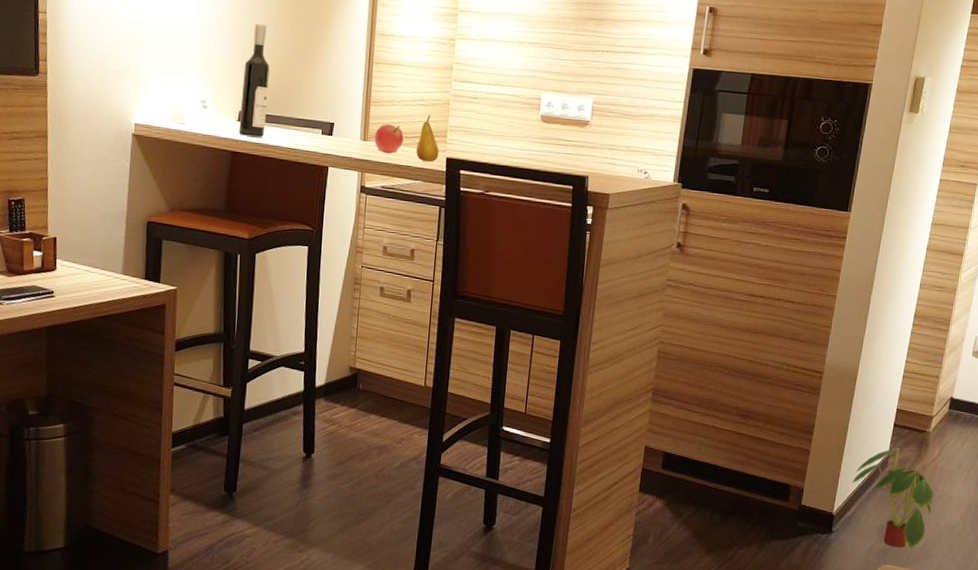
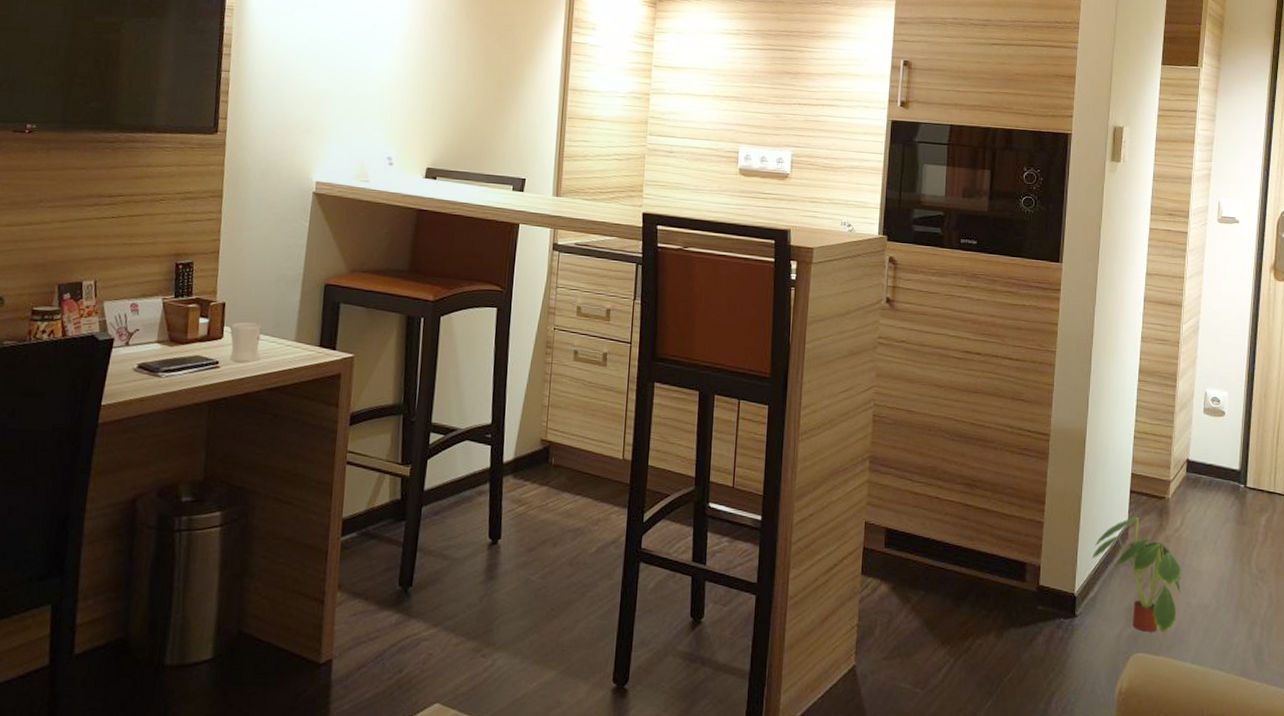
mug: none [61,255,92,293] -> present [229,322,263,362]
bottle: present [239,24,270,137] -> none [425,80,459,194]
fruit: present [374,124,404,154] -> none [567,179,598,210]
fruit: present [416,114,439,163] -> none [611,169,635,218]

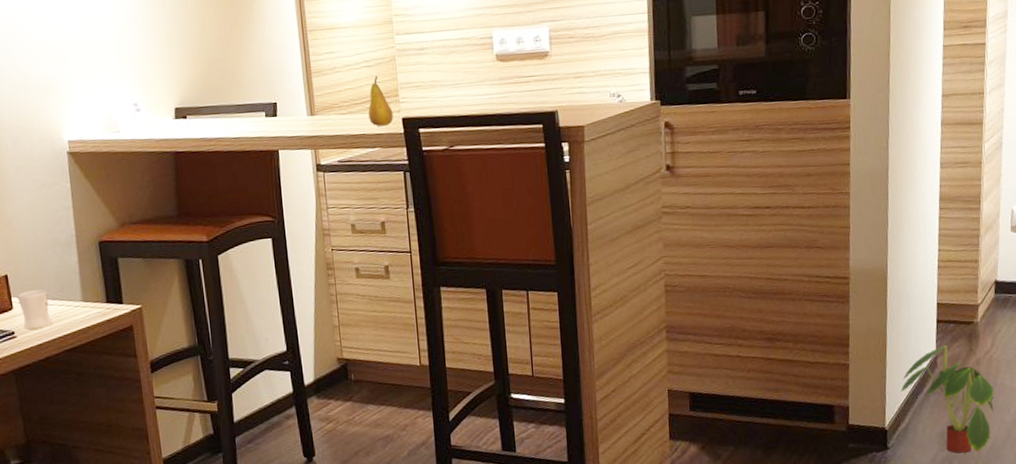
fruit: none [611,169,635,218] -> present [368,75,394,127]

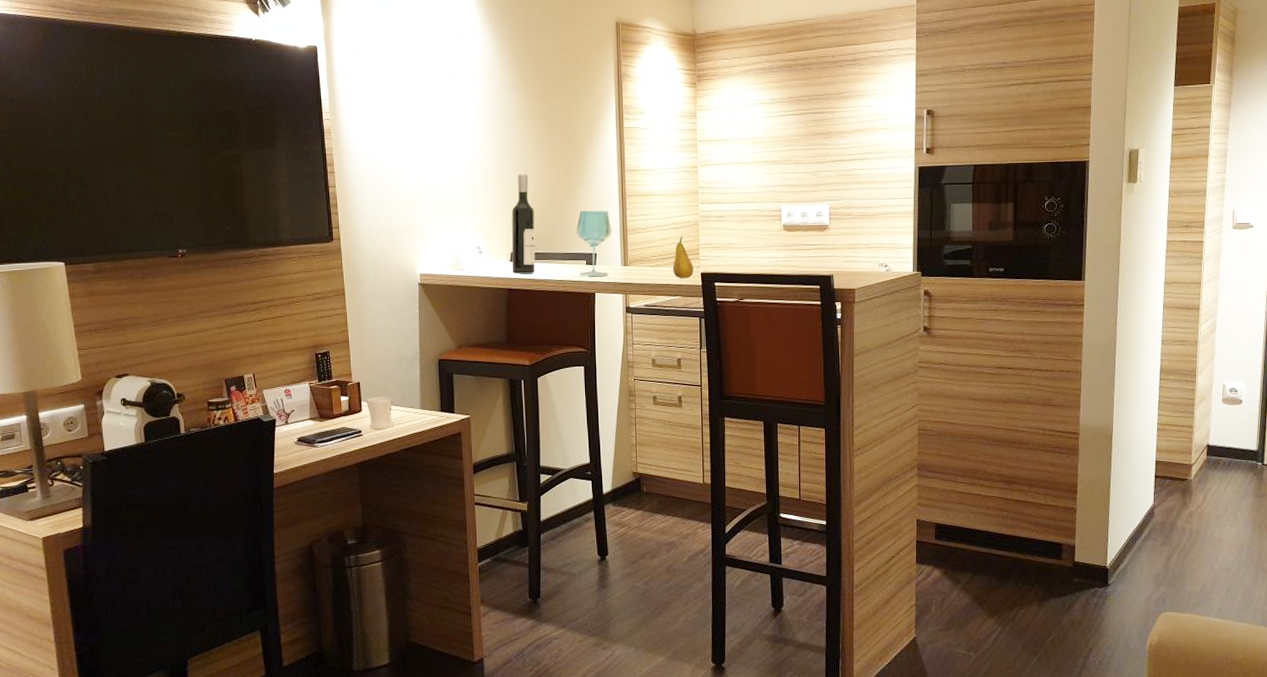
bottle: none [171,12,205,133] -> present [511,174,536,274]
wine glass: none [250,50,294,131] -> present [575,210,612,276]
plant: present [900,346,995,454] -> none [1121,498,1205,594]

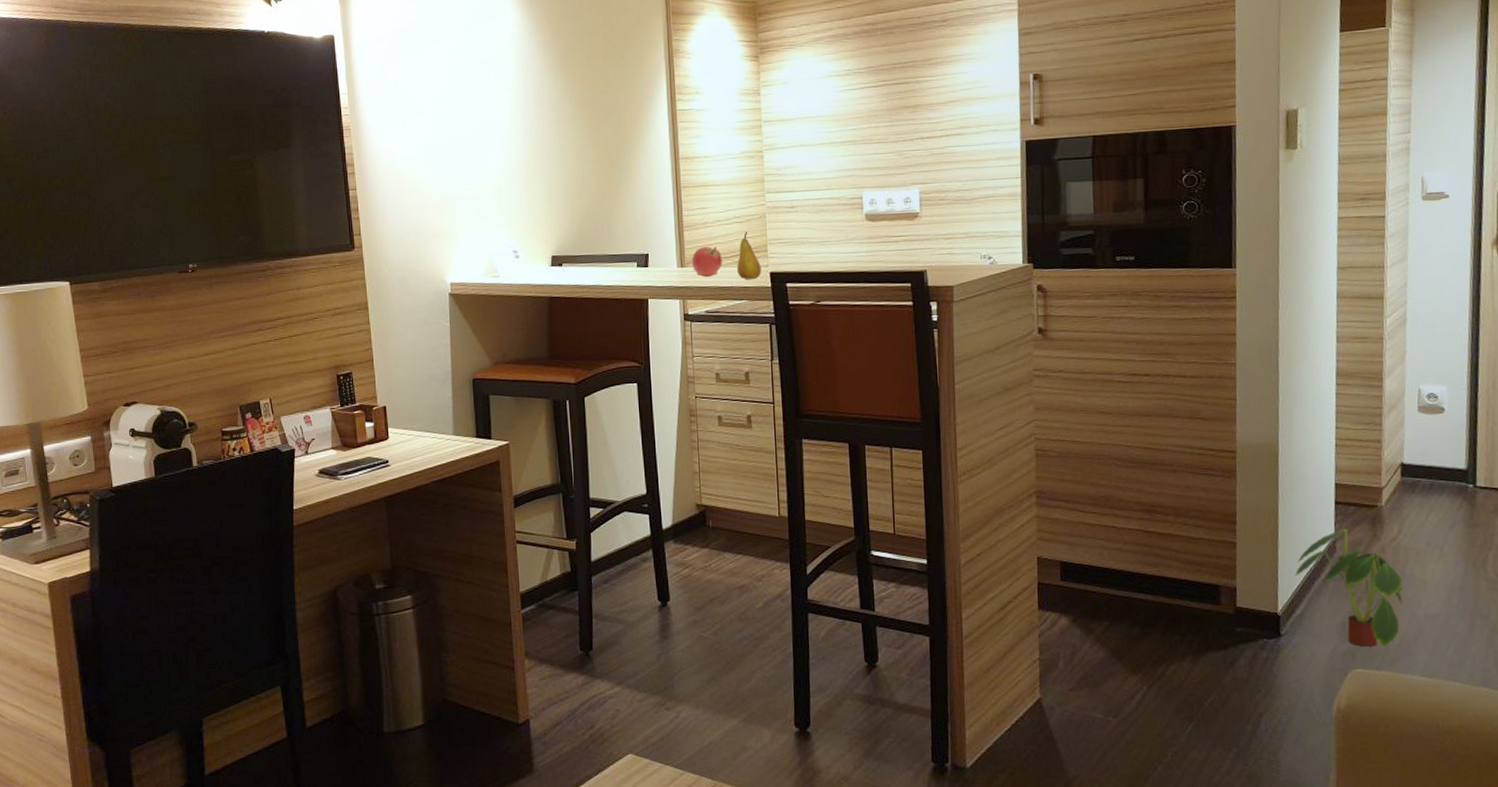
mug: present [366,396,393,429] -> none [393,421,424,459]
bottle: present [511,174,536,274] -> none [551,167,580,280]
wine glass: present [575,210,612,276] -> none [624,205,666,280]
fruit: none [633,249,660,276] -> present [691,246,722,278]
plant: none [1121,498,1205,594] -> present [1295,529,1403,647]

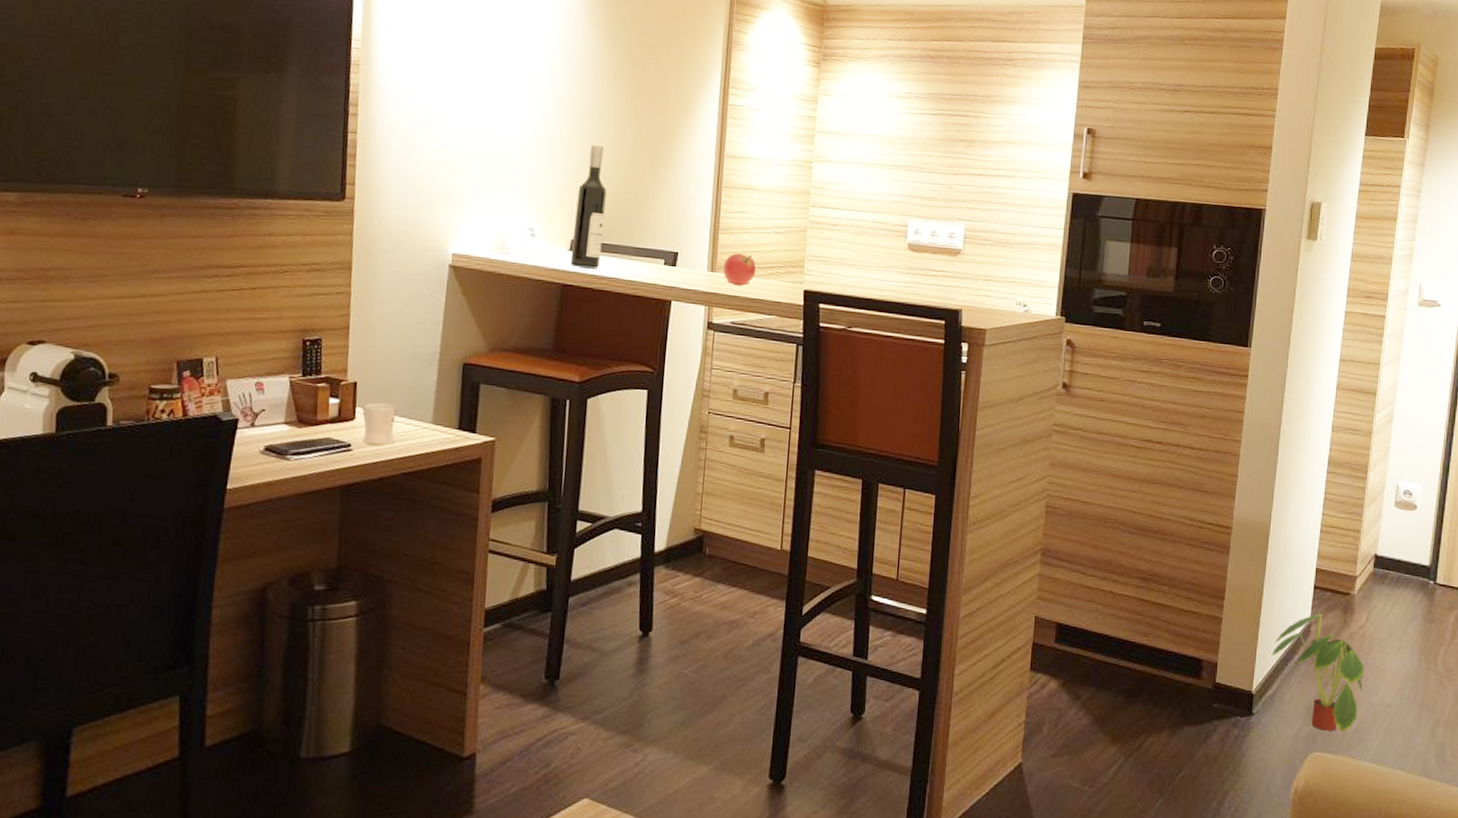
mug: none [393,421,424,459] -> present [362,403,397,445]
bottle: none [551,167,580,280] -> present [570,145,607,268]
fruit: present [737,231,762,280] -> none [770,243,796,296]

